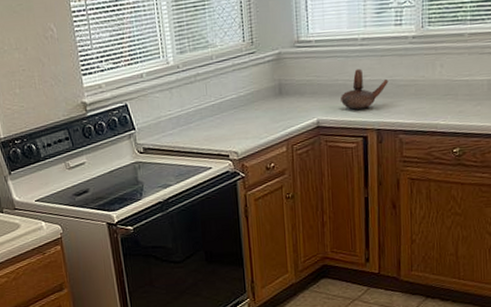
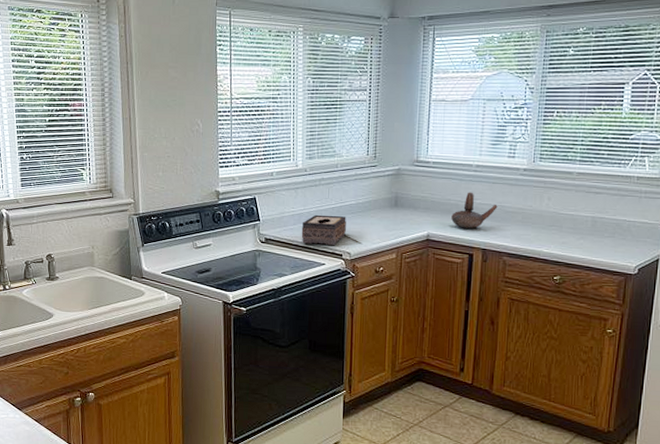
tissue box: none [181,113,230,149] -> present [301,214,346,246]

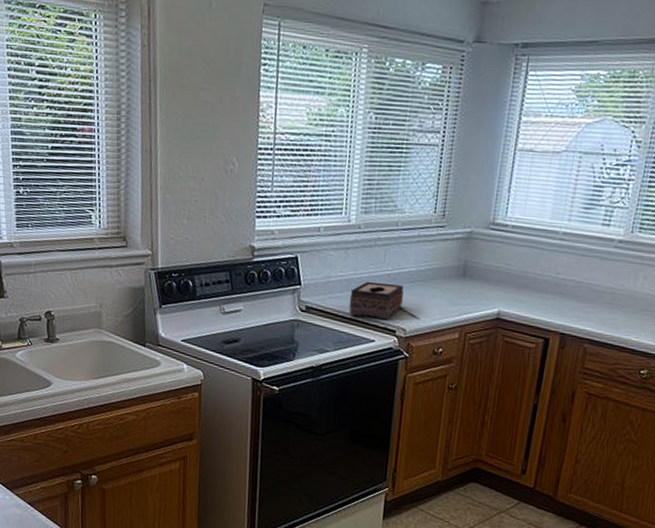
teapot: present [451,192,498,229] -> none [528,264,584,309]

